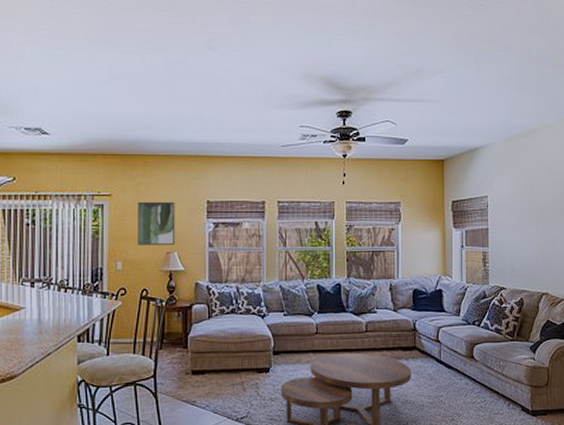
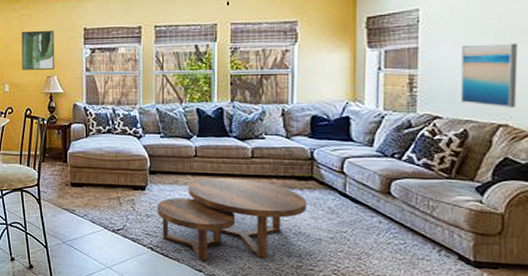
wall art: none [517,226,552,279] -> present [460,43,518,108]

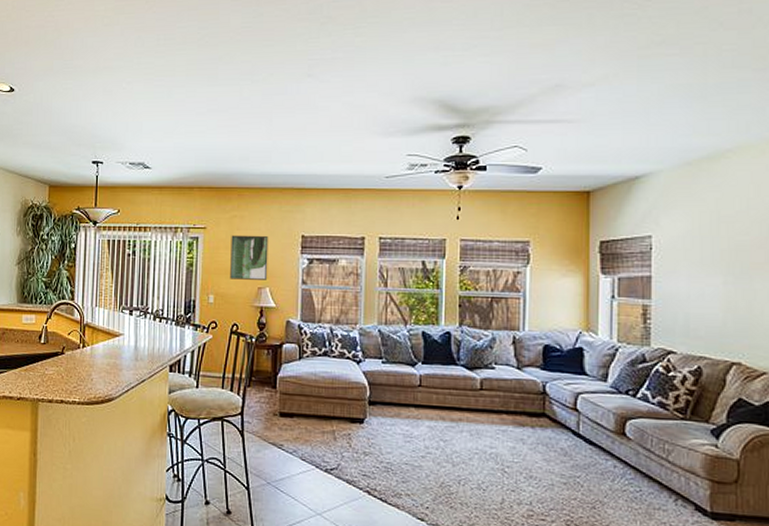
coffee table: present [157,177,306,260] -> none [375,411,538,507]
wall art: present [460,43,518,108] -> none [694,276,749,345]

